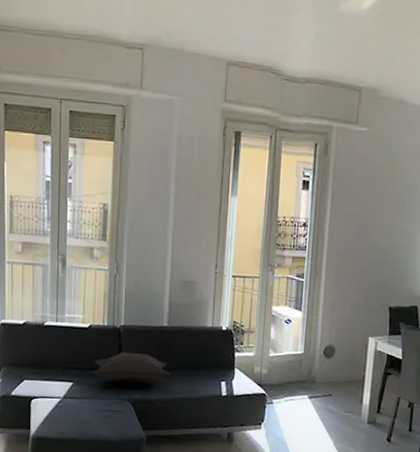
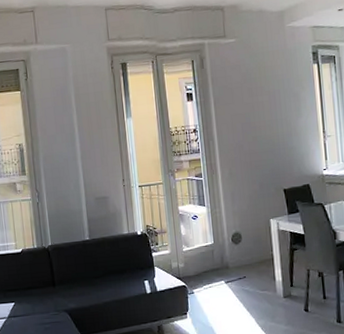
cushion: present [91,351,171,383] -> none [29,267,99,297]

